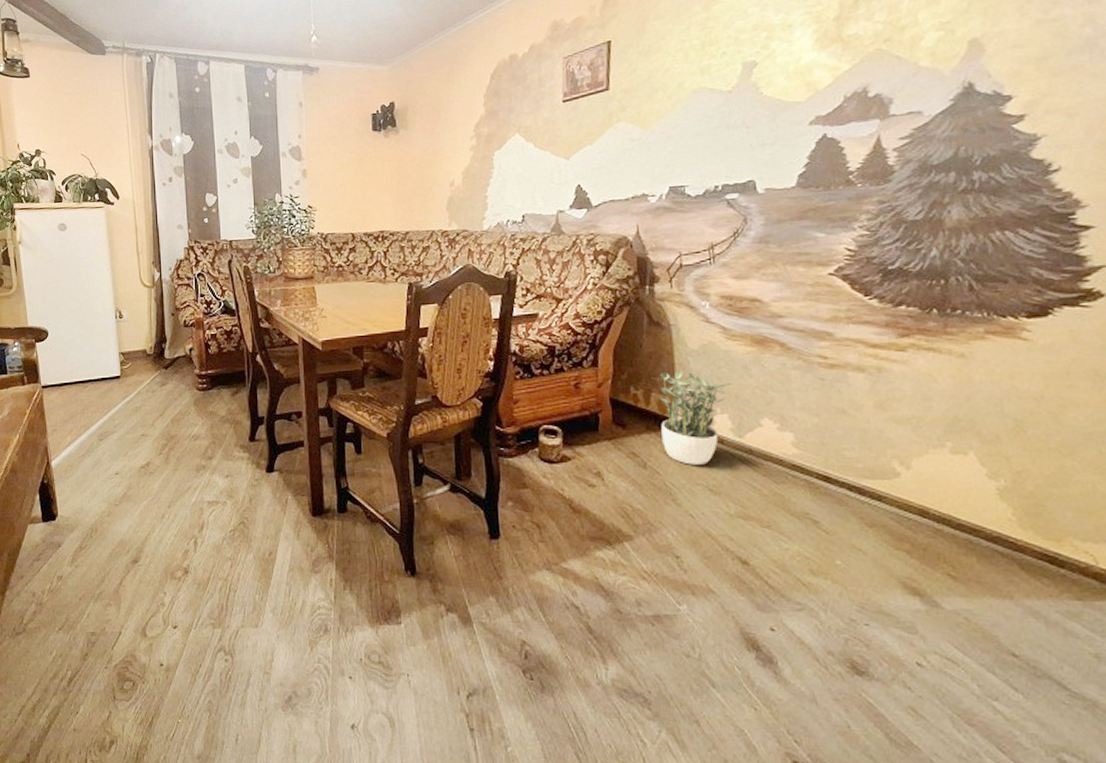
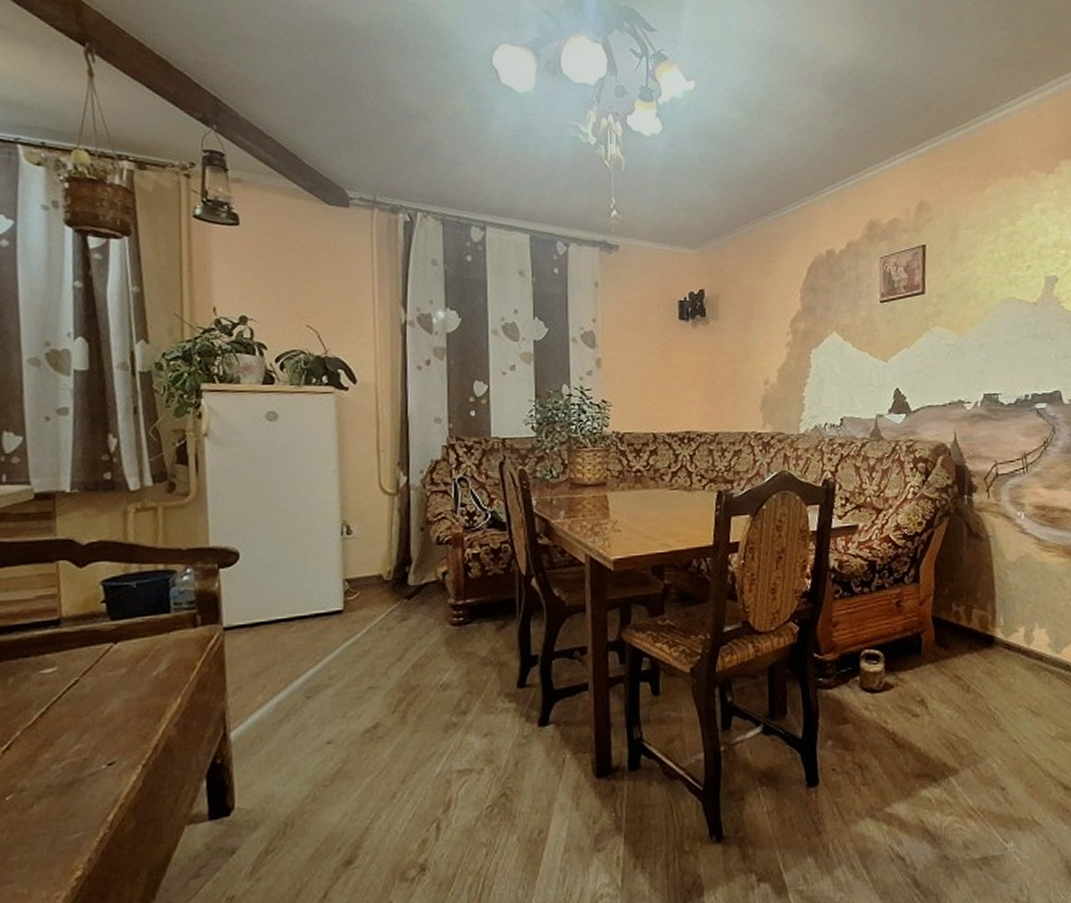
potted plant: present [651,369,732,465] -> none [972,583,1048,686]

